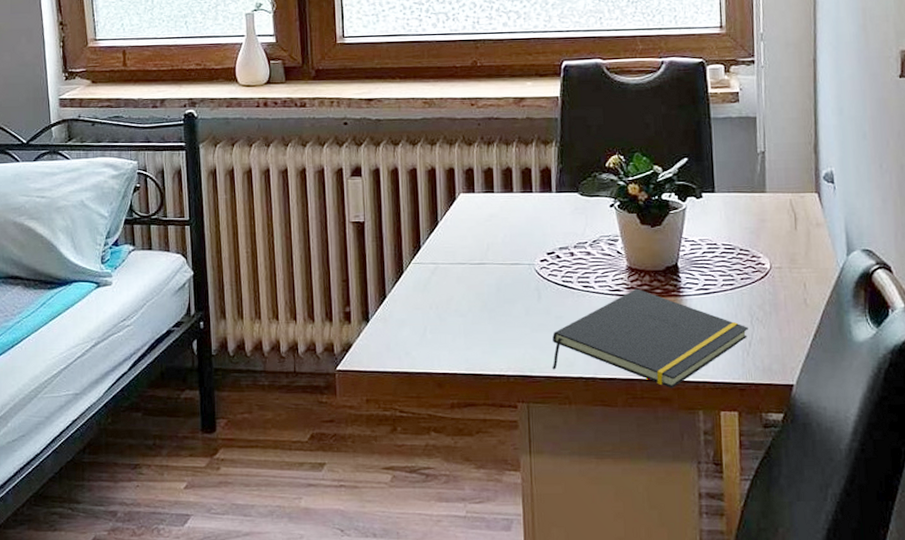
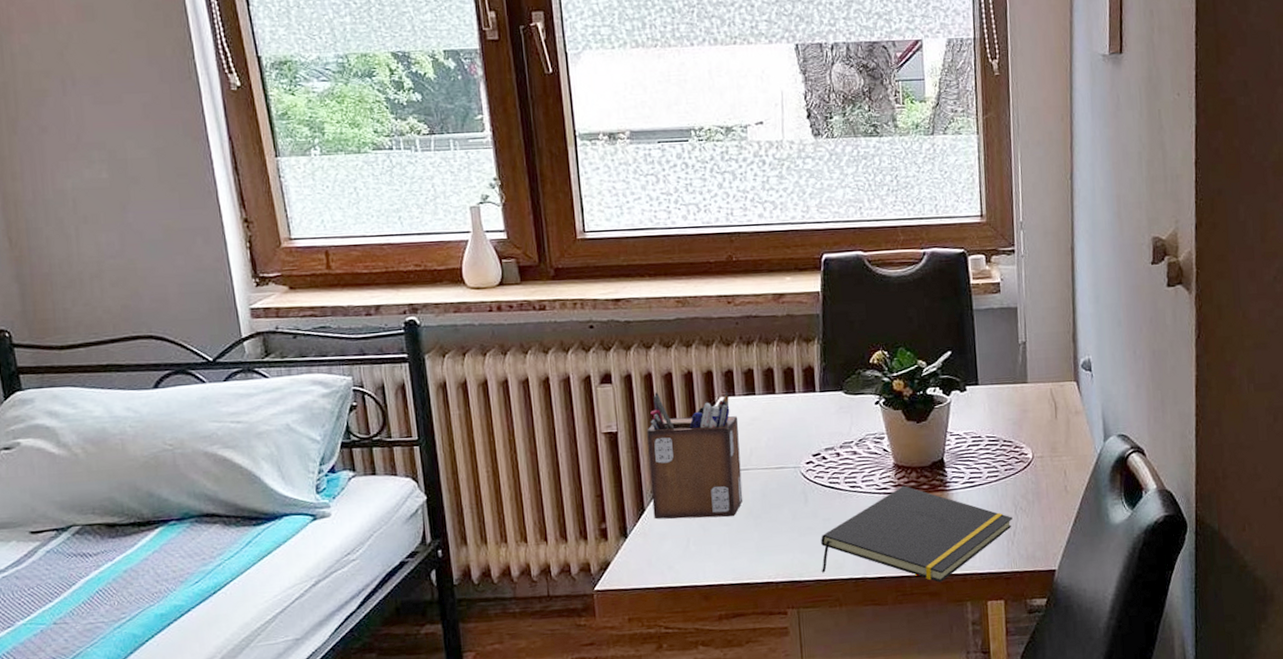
desk organizer: none [391,186,479,309] -> present [647,391,743,520]

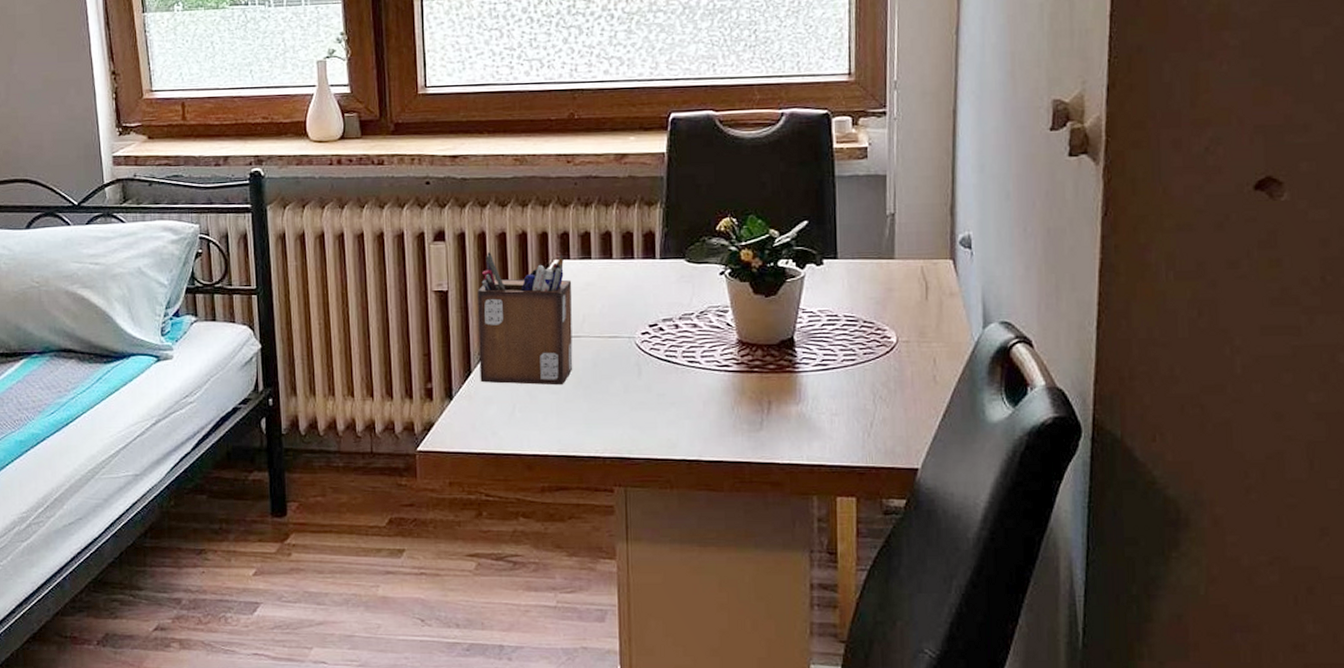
notepad: present [821,485,1013,582] -> none [653,364,870,472]

